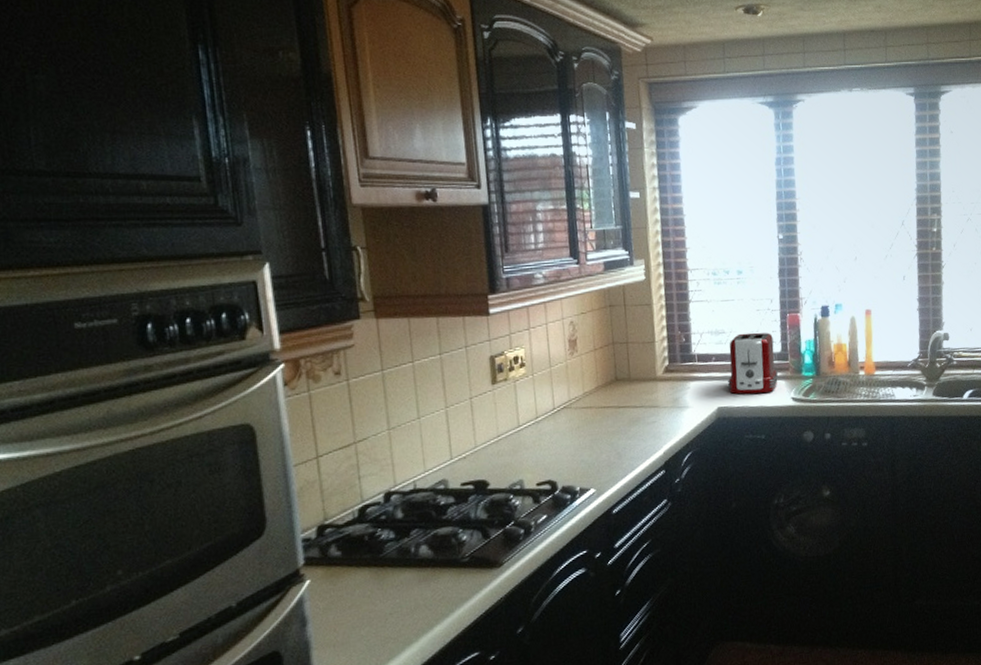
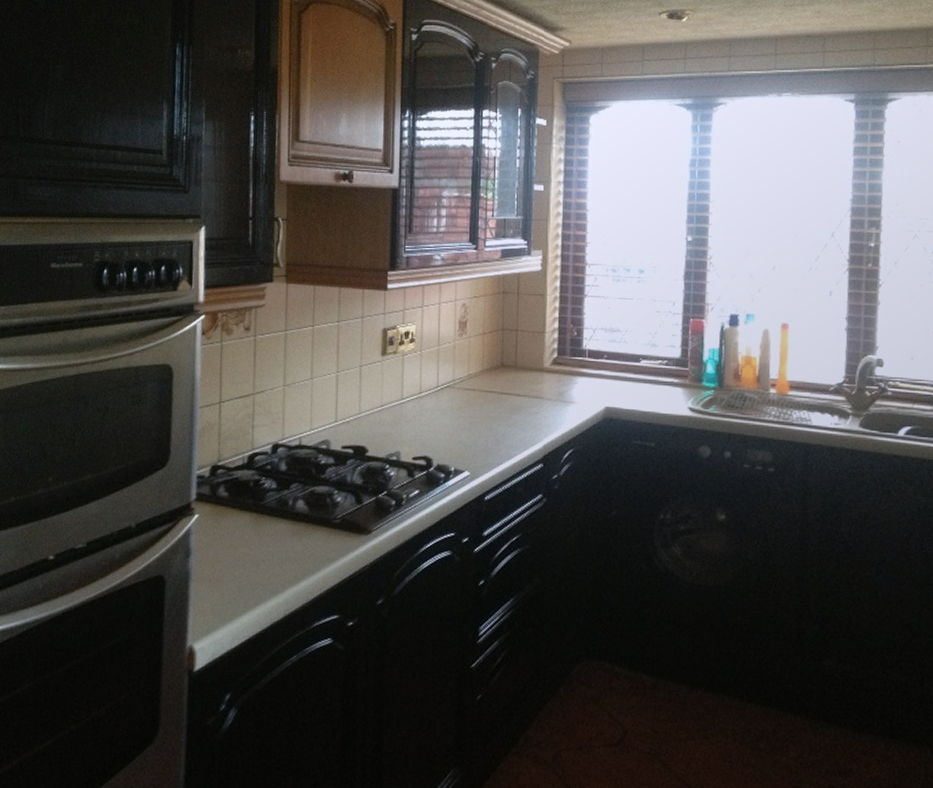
toaster: present [727,332,778,395] -> none [618,334,675,399]

